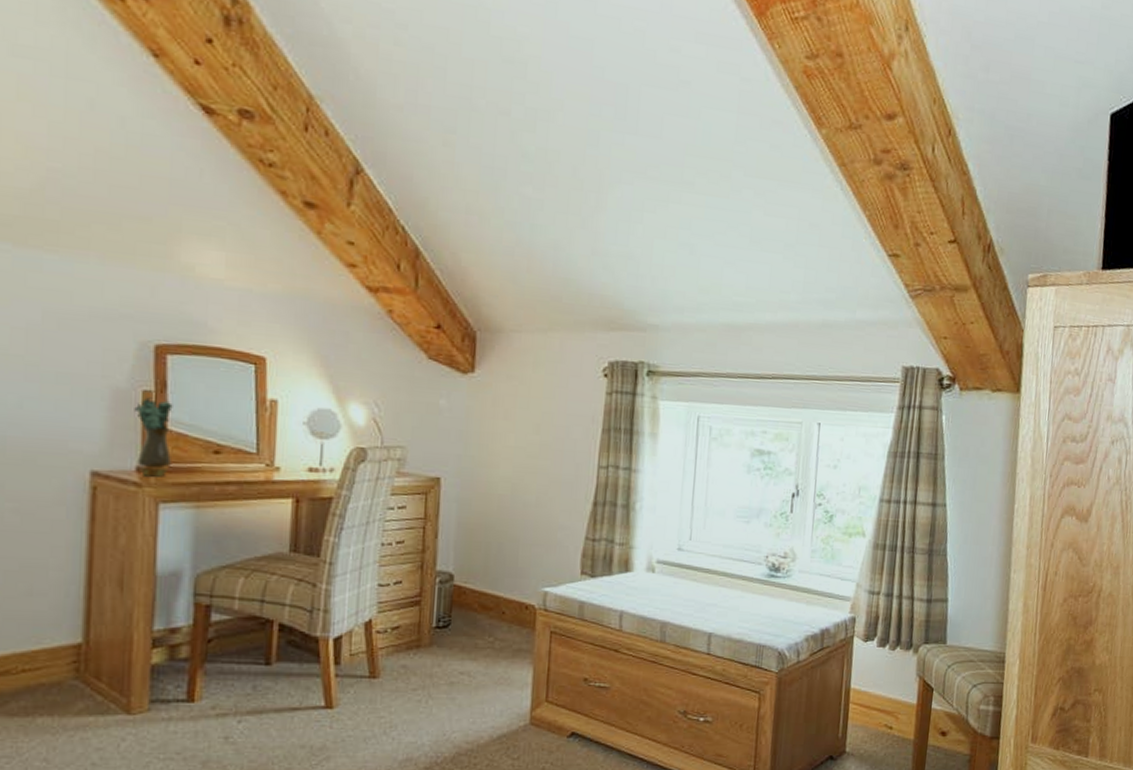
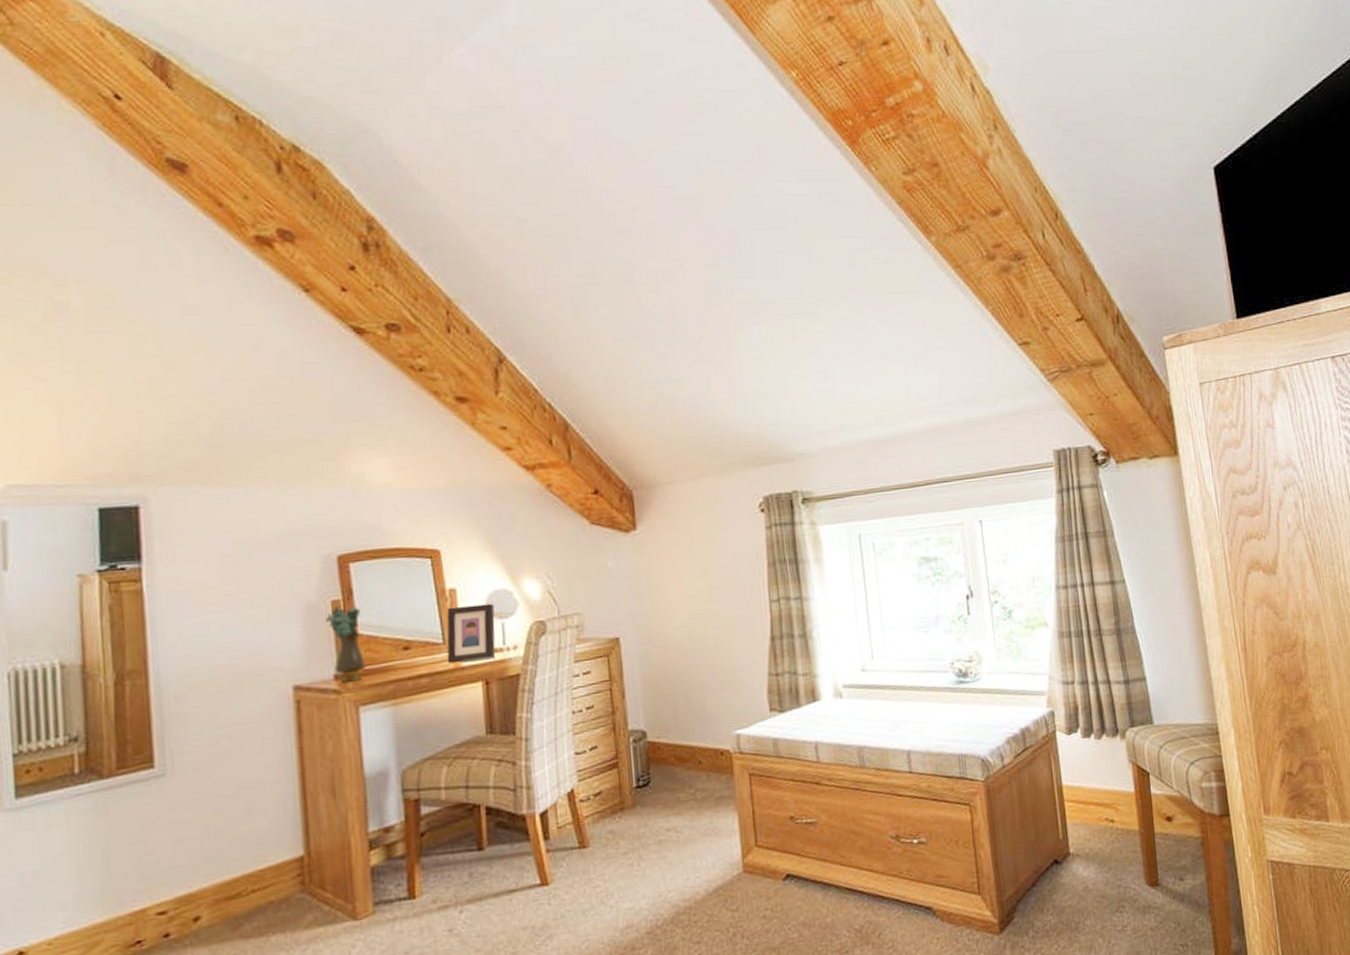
picture frame: none [258,418,315,478] -> present [446,603,496,664]

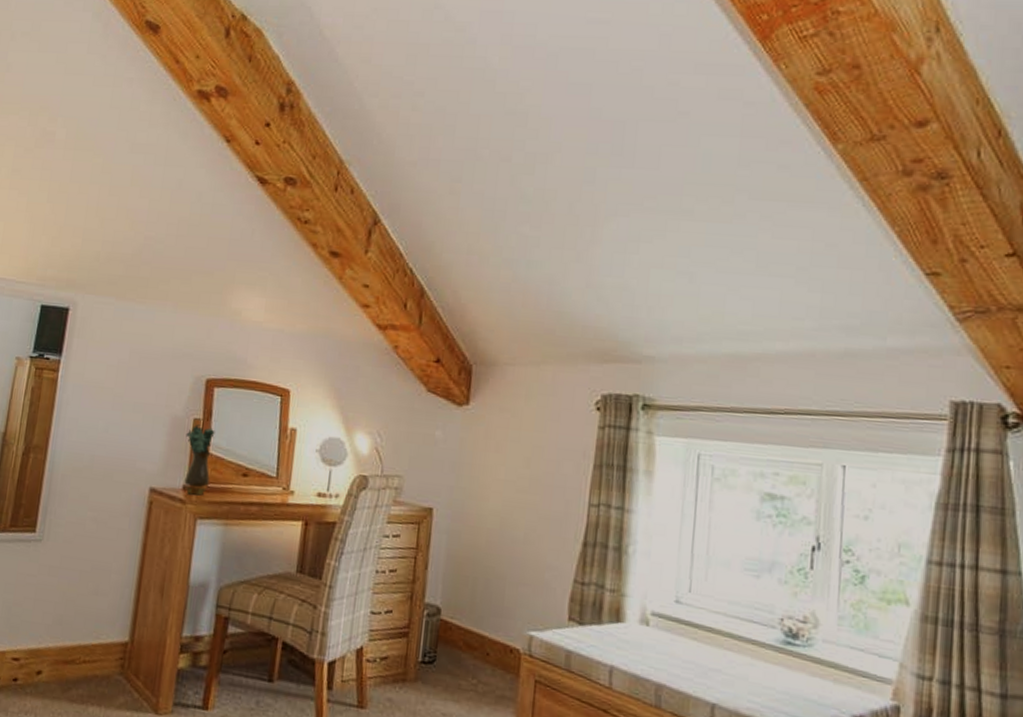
picture frame: present [446,603,496,664] -> none [276,445,326,503]

